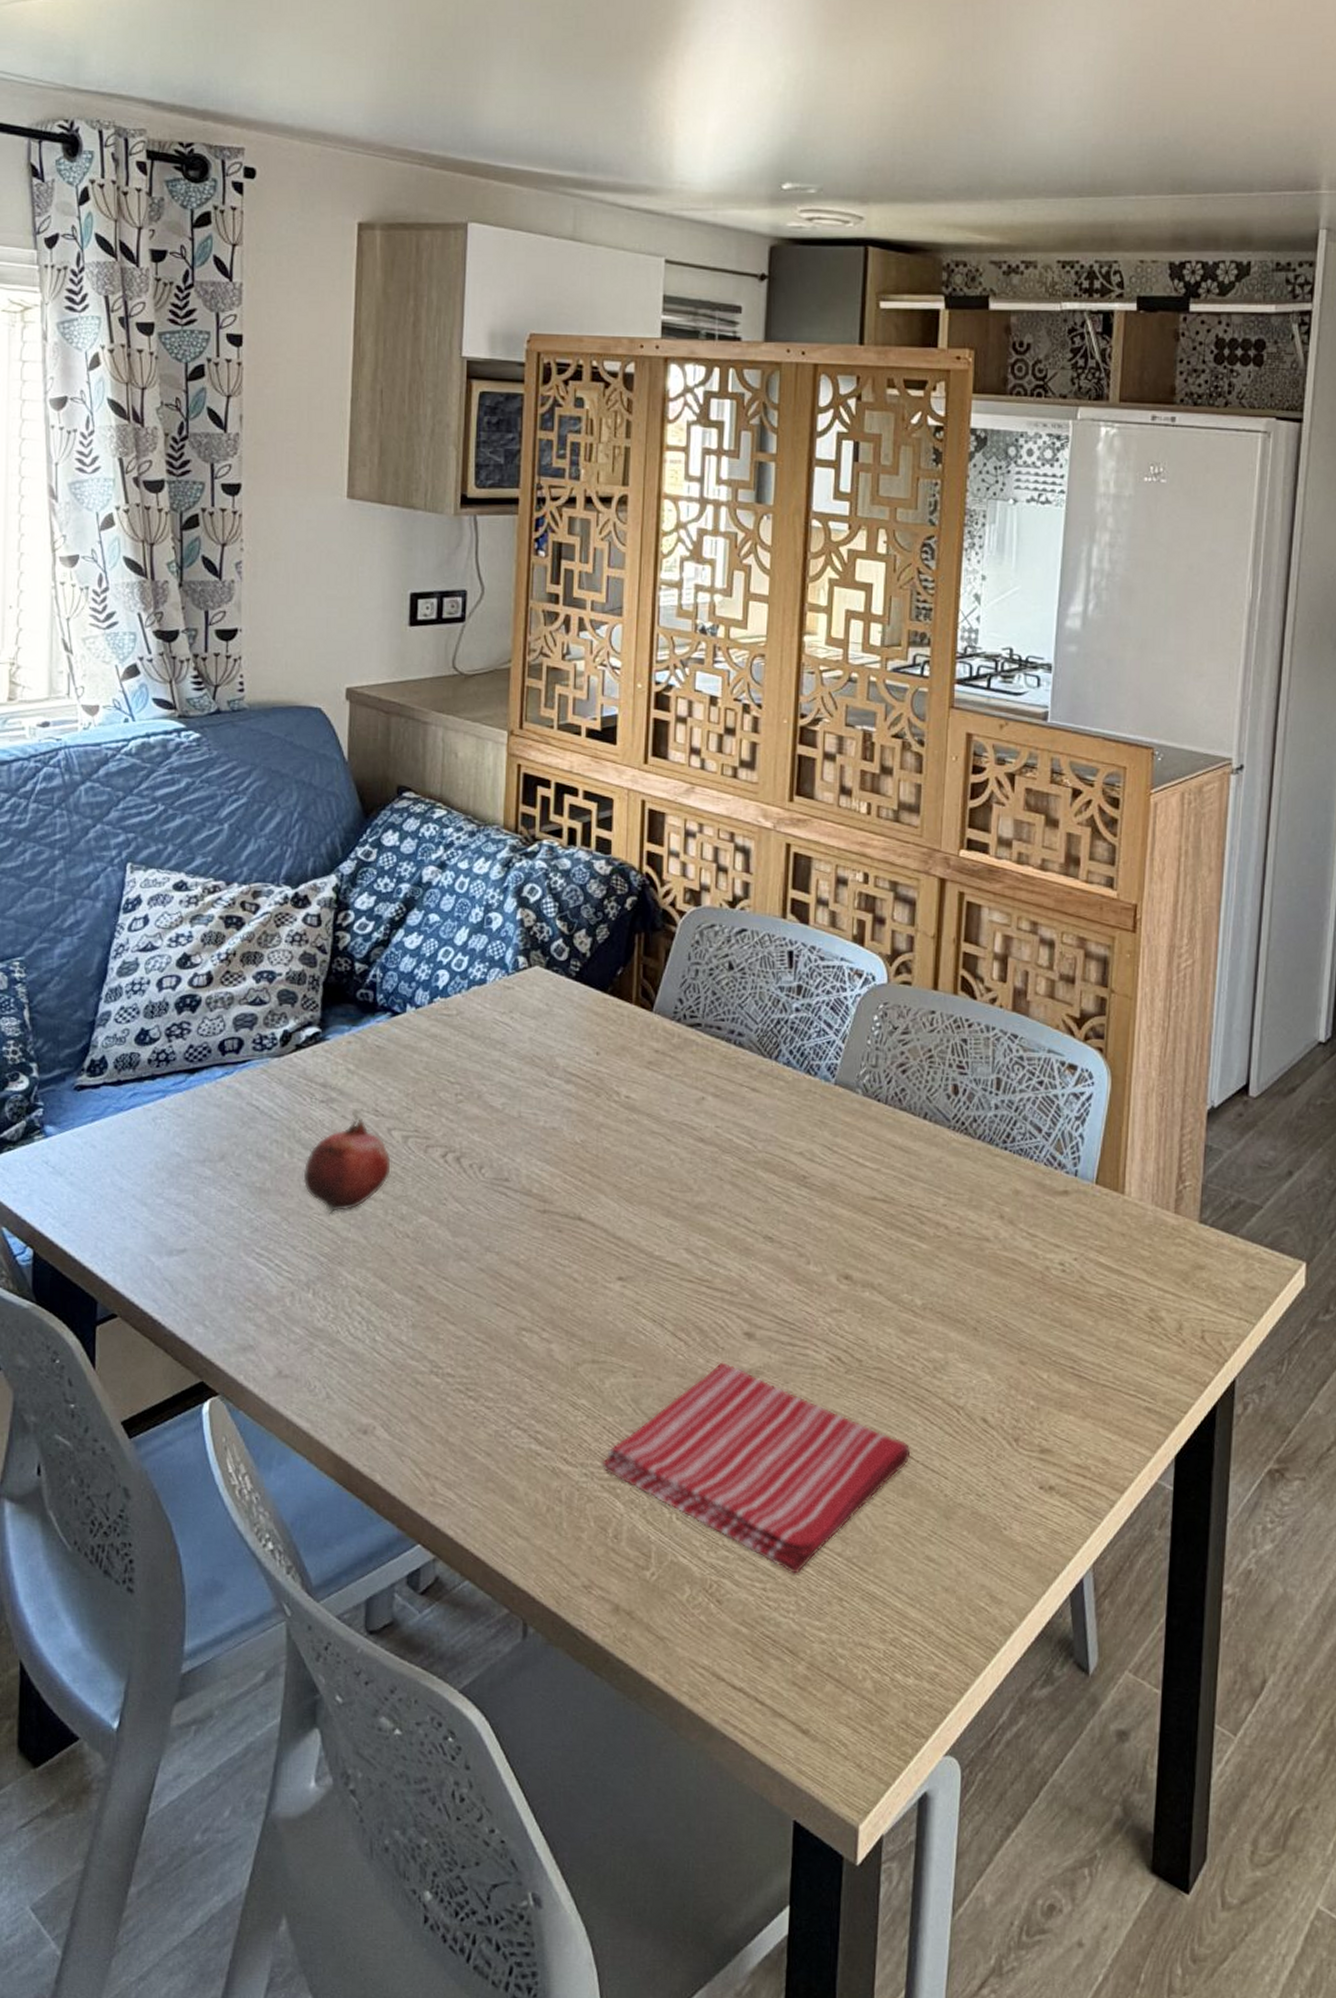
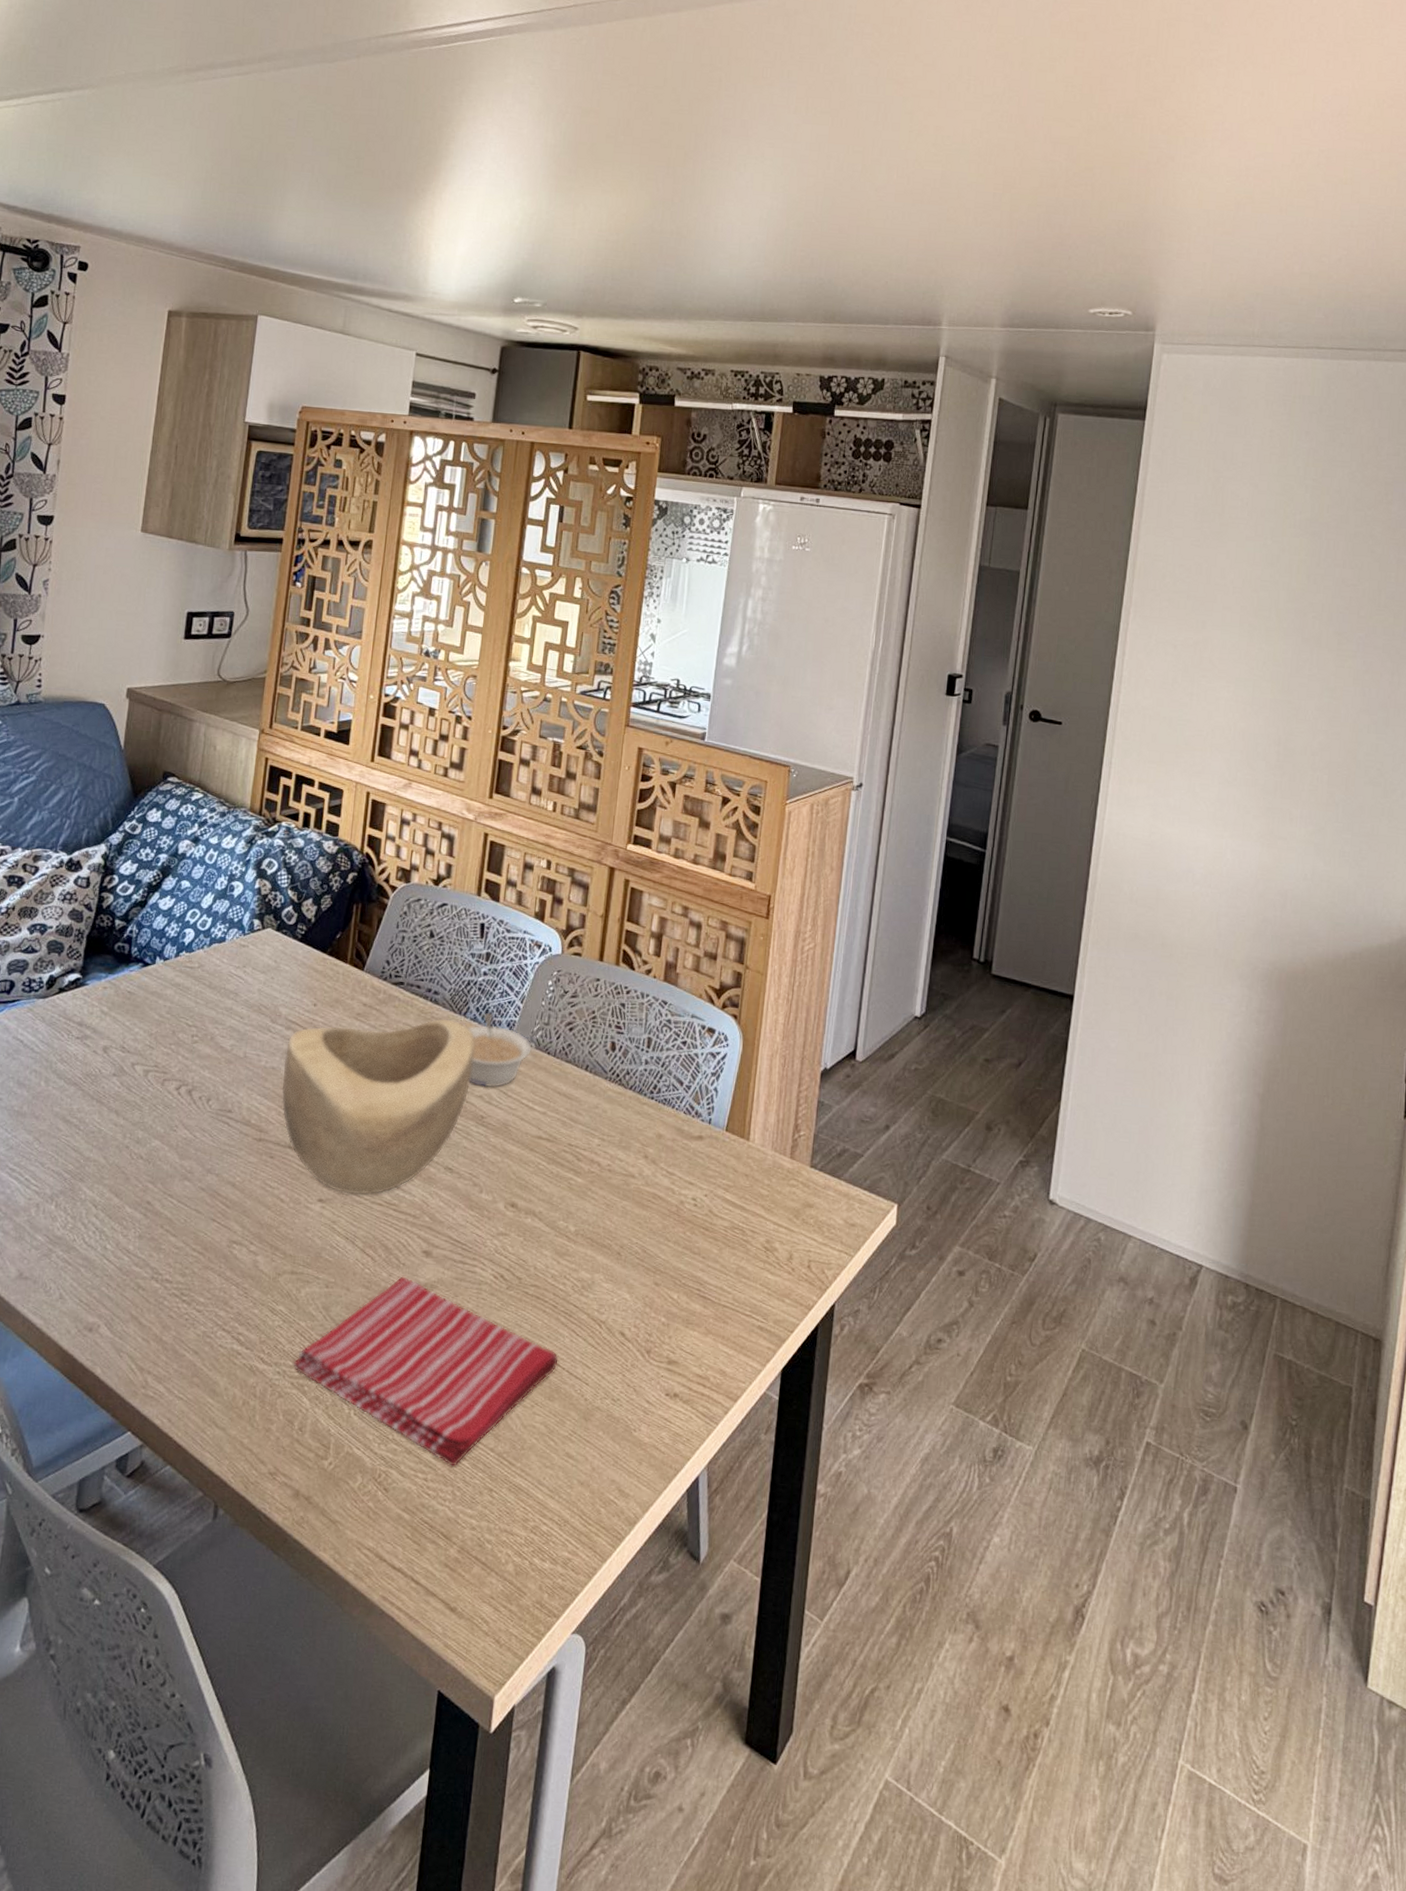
fruit: present [303,1117,391,1215] -> none [55,1053,132,1137]
decorative bowl: none [565,1065,790,1271] -> present [281,1019,475,1195]
legume: none [782,1055,858,1143] -> present [469,1012,532,1088]

